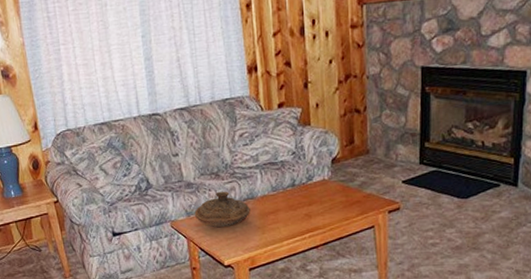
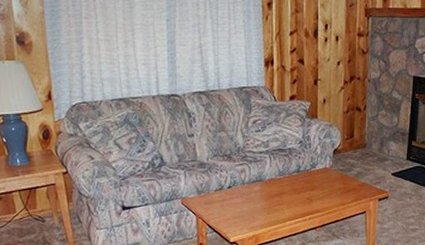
decorative bowl: present [194,191,250,228] -> none [205,172,258,207]

